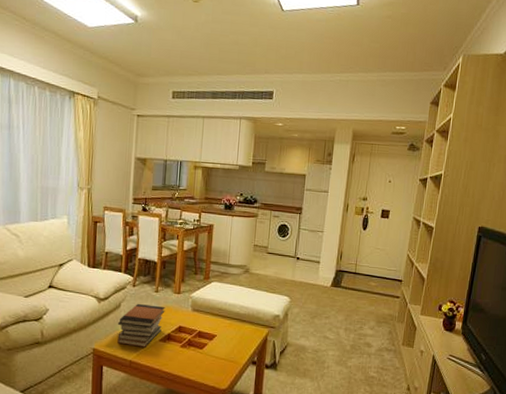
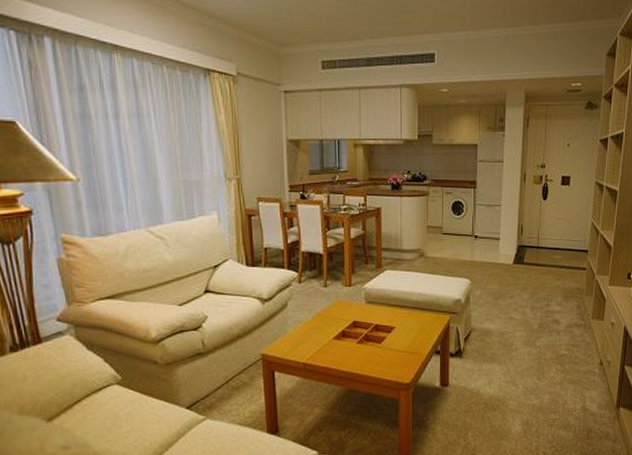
book stack: present [117,303,165,347] -> none [285,300,337,348]

